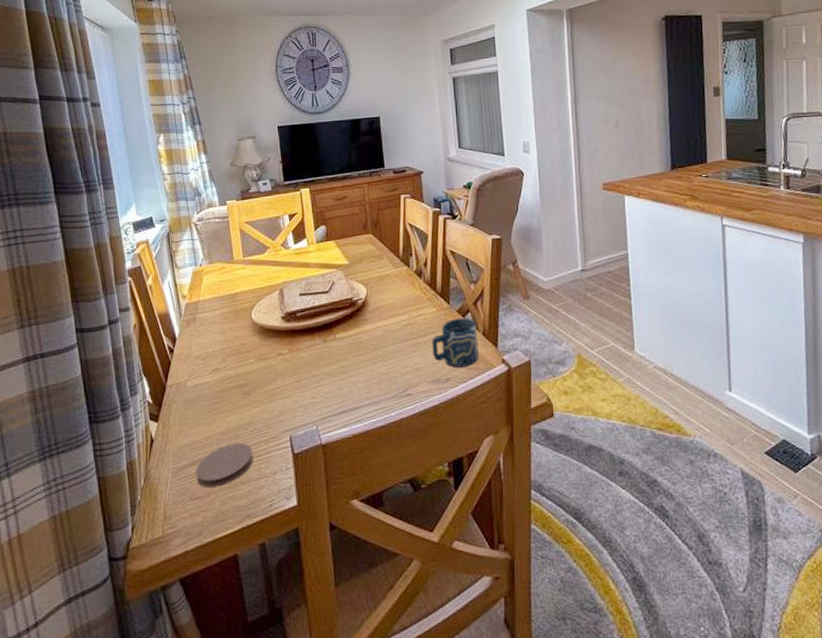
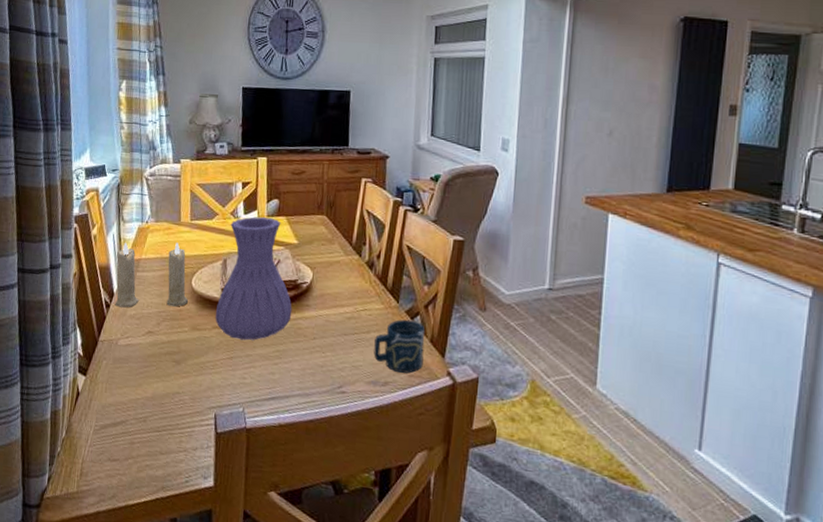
candle: none [175,280,250,350] -> present [115,242,188,308]
coaster: present [195,443,254,487] -> none [116,411,176,453]
vase: none [278,243,352,362] -> present [215,216,292,341]

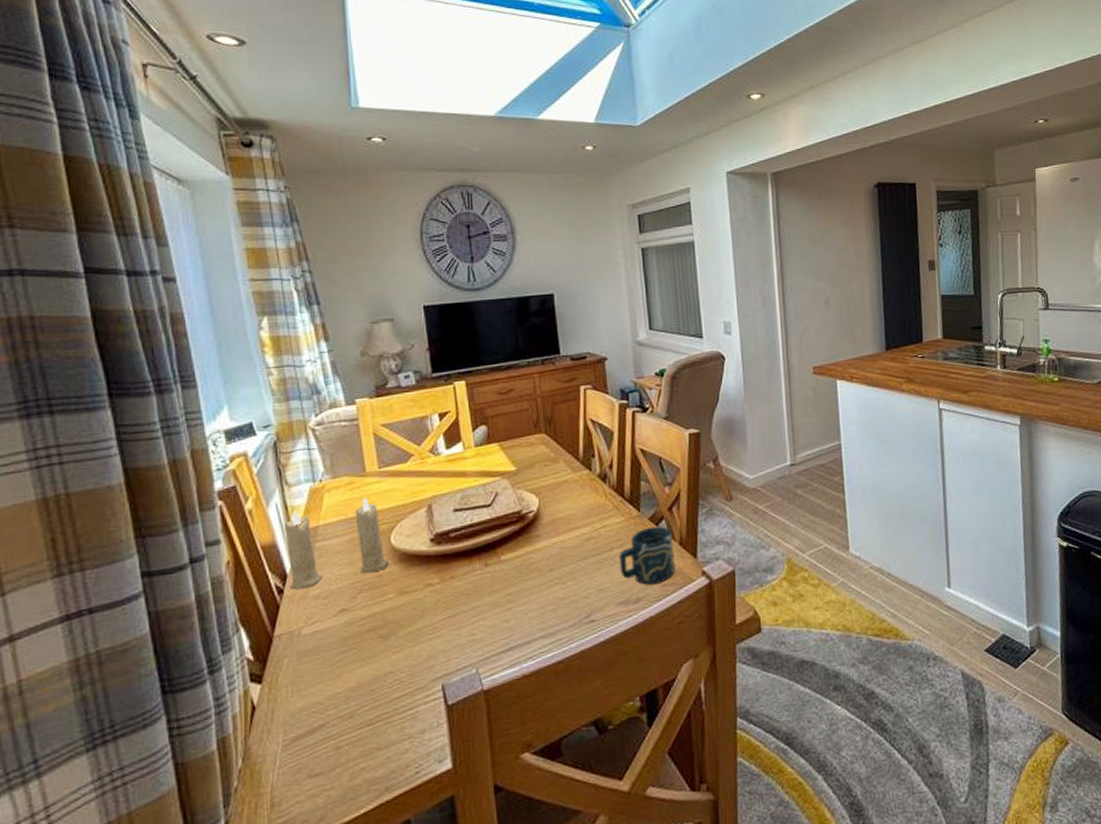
vase: present [215,216,292,341] -> none [426,447,521,593]

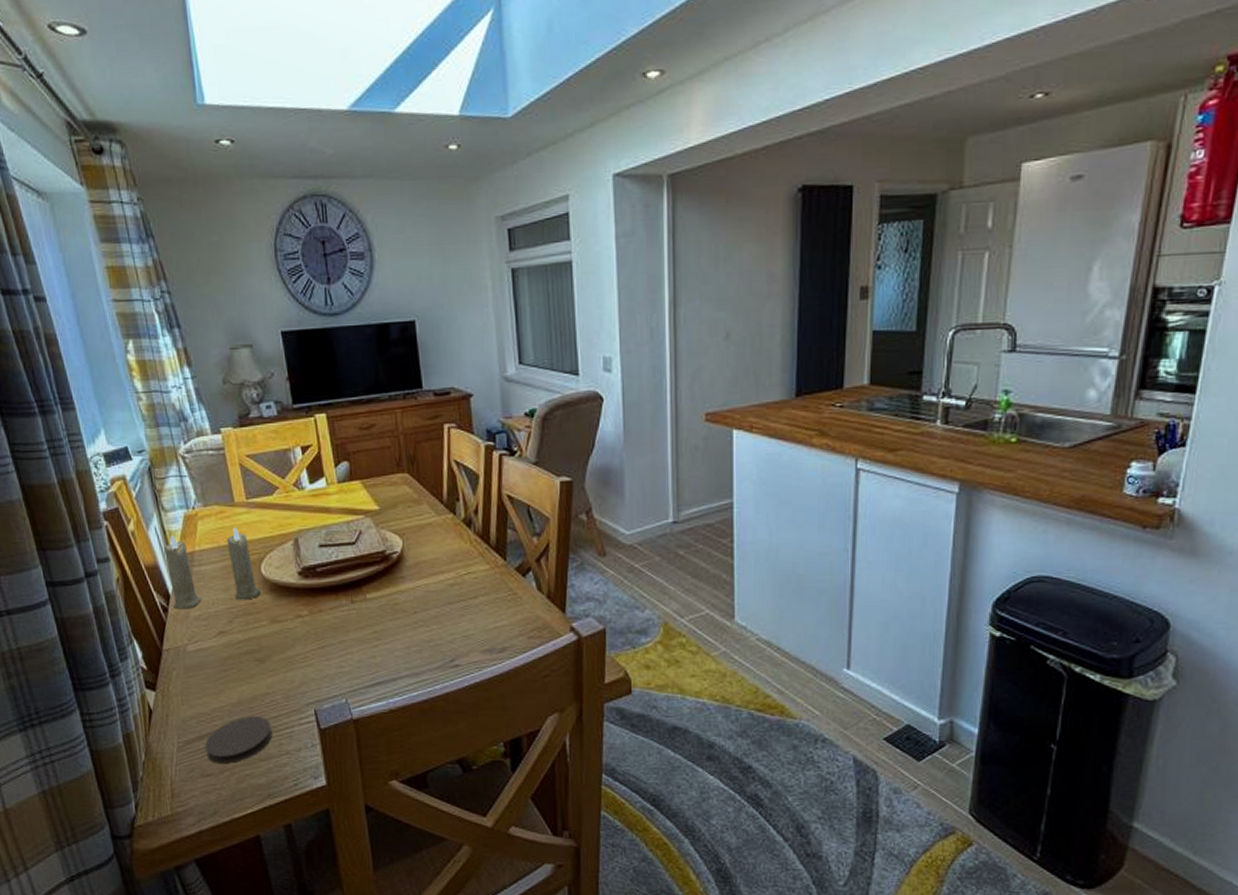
coaster: none [314,699,395,760] -> present [204,717,273,764]
cup: present [619,526,675,585] -> none [484,577,542,635]

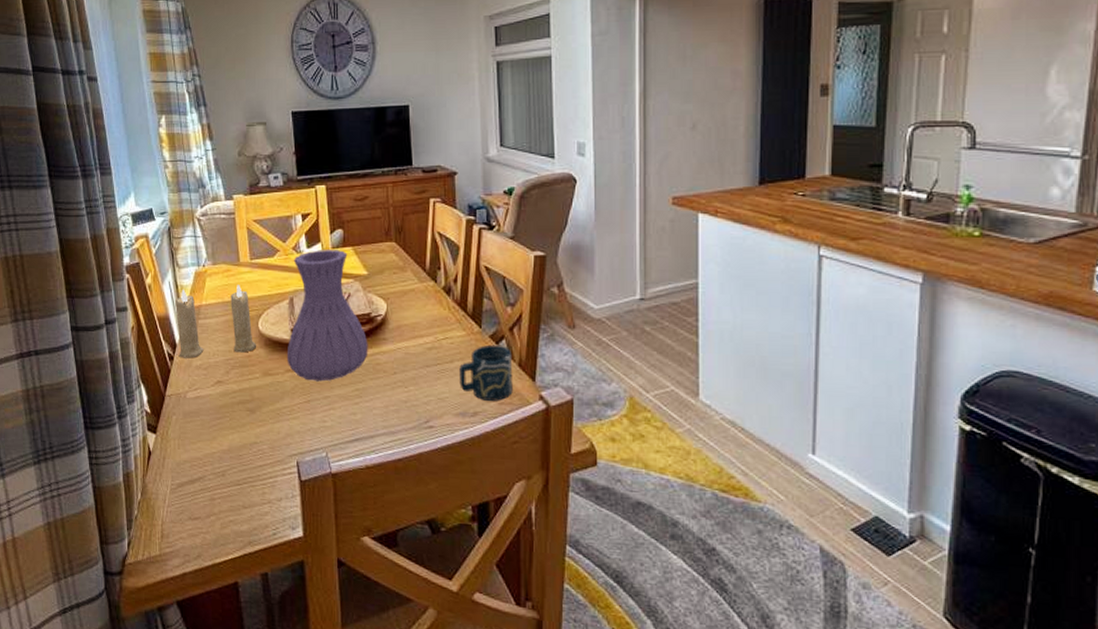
coaster: present [204,717,273,764] -> none [195,464,257,509]
vase: none [295,483,385,626] -> present [286,248,368,382]
cup: none [484,577,542,635] -> present [459,344,513,401]

